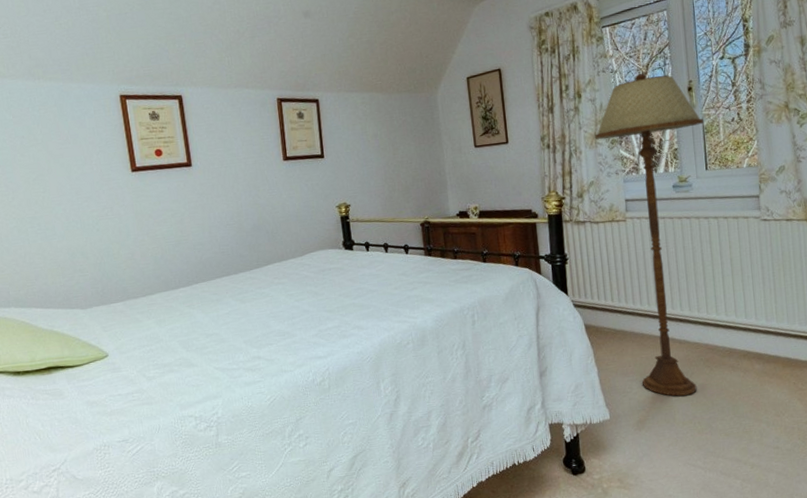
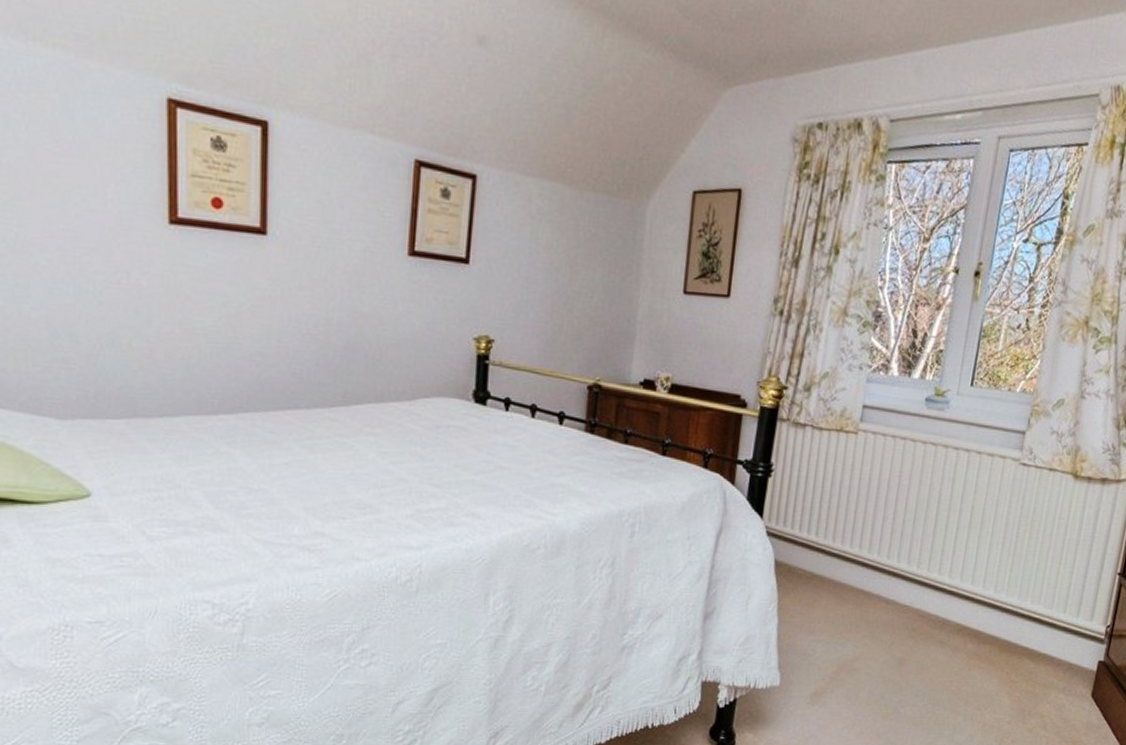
floor lamp: present [594,74,704,396] -> none [829,239,984,669]

